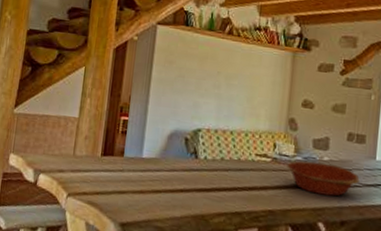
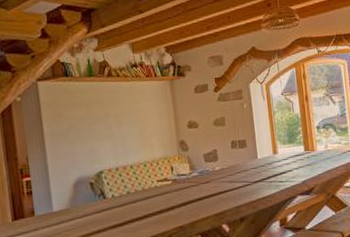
bowl: present [287,161,360,197] -> none [186,172,249,202]

